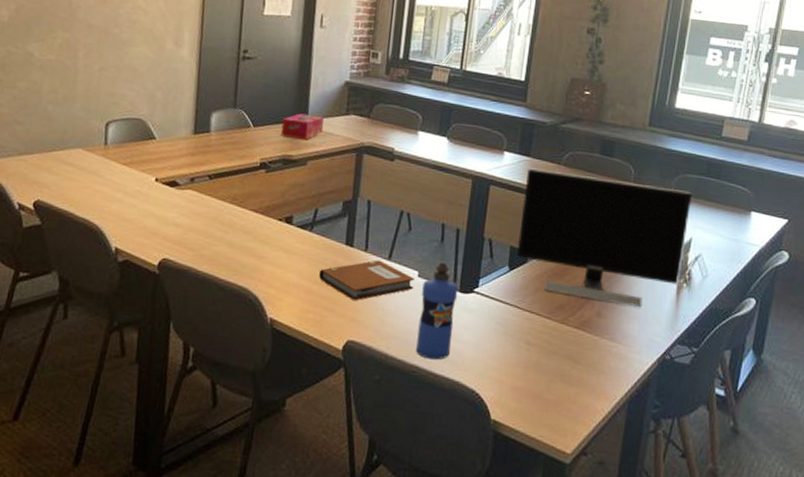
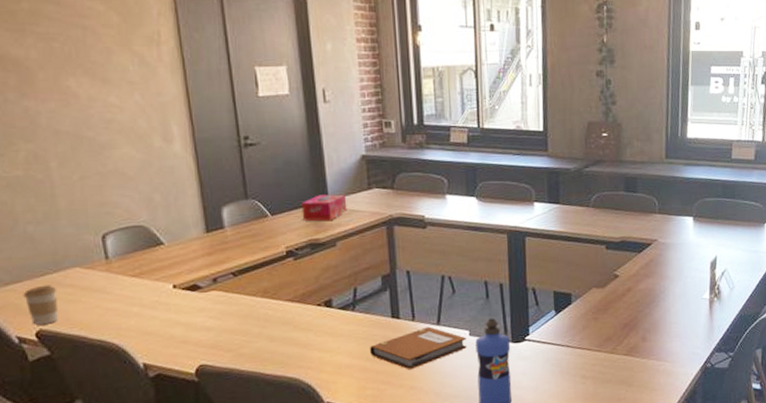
coffee cup: none [31,160,59,196] -> present [23,285,58,325]
monitor: present [517,168,693,307] -> none [559,213,713,327]

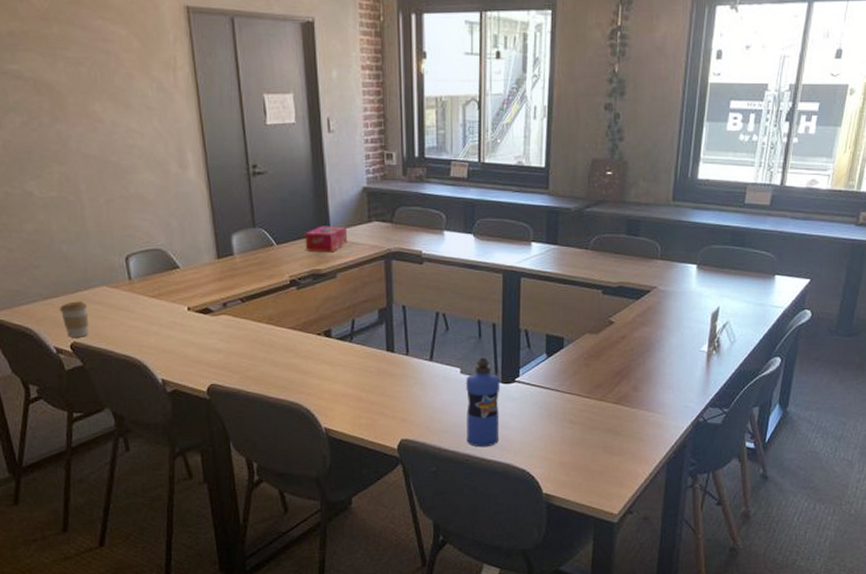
notebook: present [369,326,467,370] -> none [364,362,457,403]

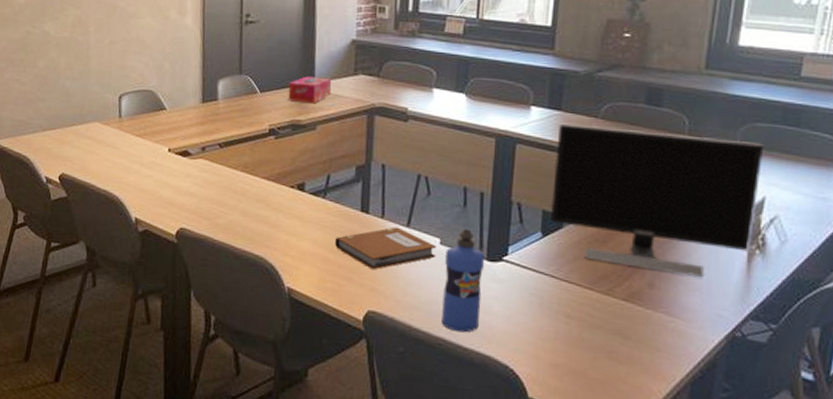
coffee cup: present [59,301,89,337] -> none [54,134,79,170]
notebook: none [364,362,457,403] -> present [334,227,436,270]
monitor: none [552,256,718,377] -> present [550,123,765,277]

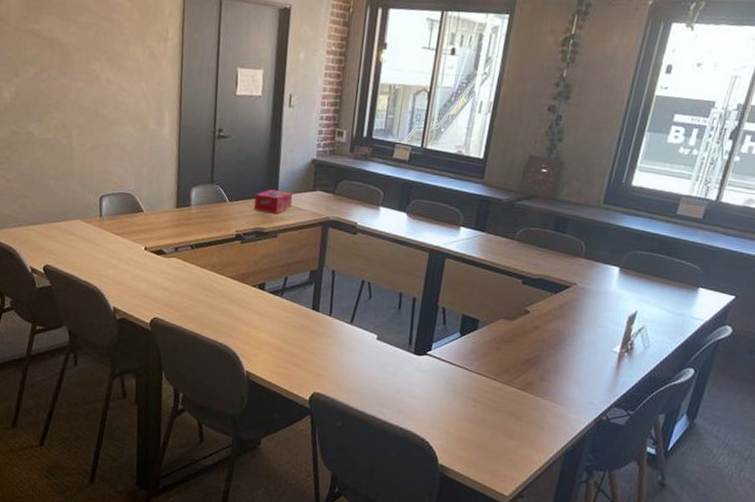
notebook: present [334,227,436,270] -> none [288,323,373,359]
water bottle: present [441,228,485,333] -> none [373,327,413,412]
monitor: present [550,123,765,277] -> none [468,242,642,373]

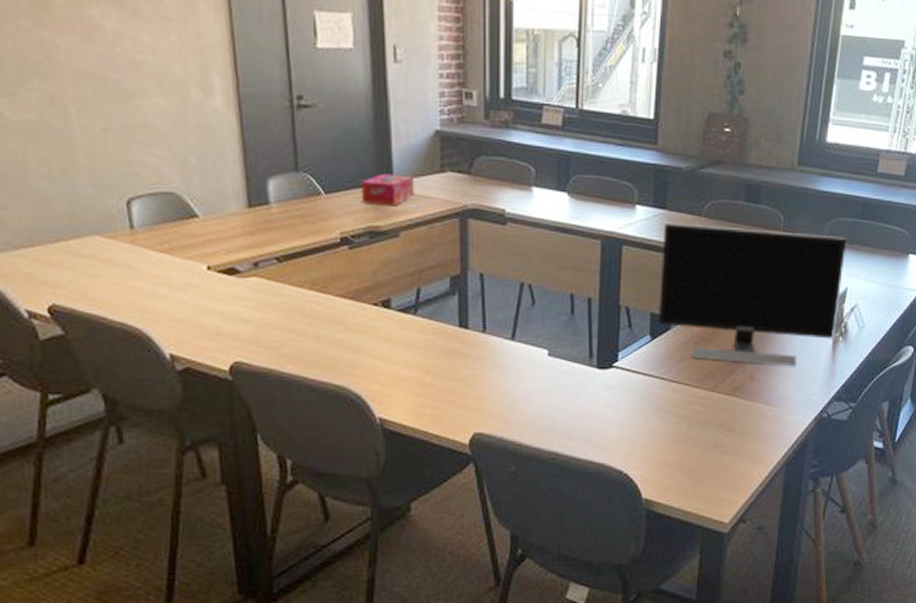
monitor: none [468,242,642,373] -> present [658,222,847,366]

